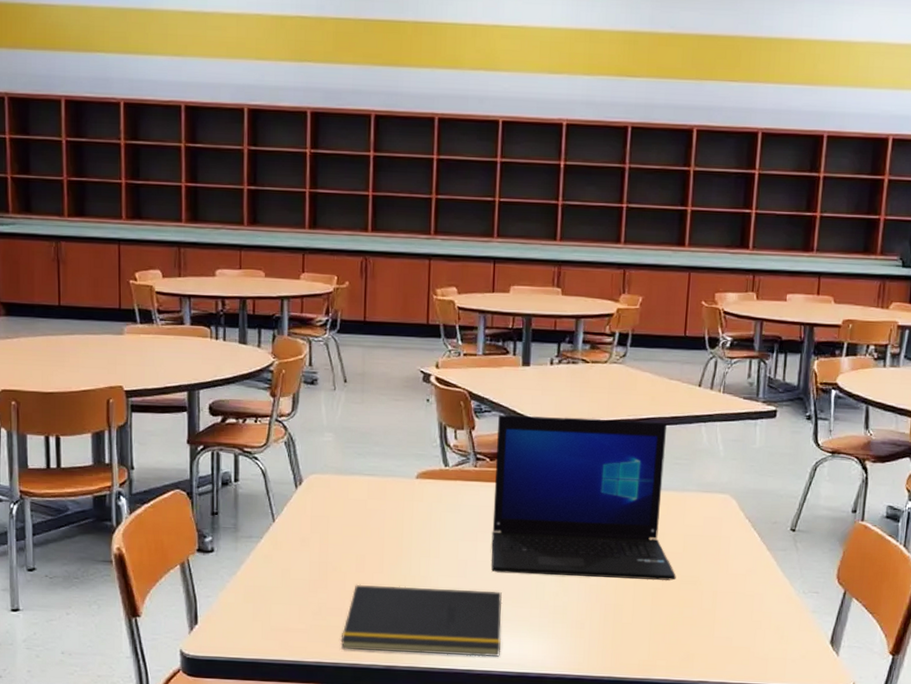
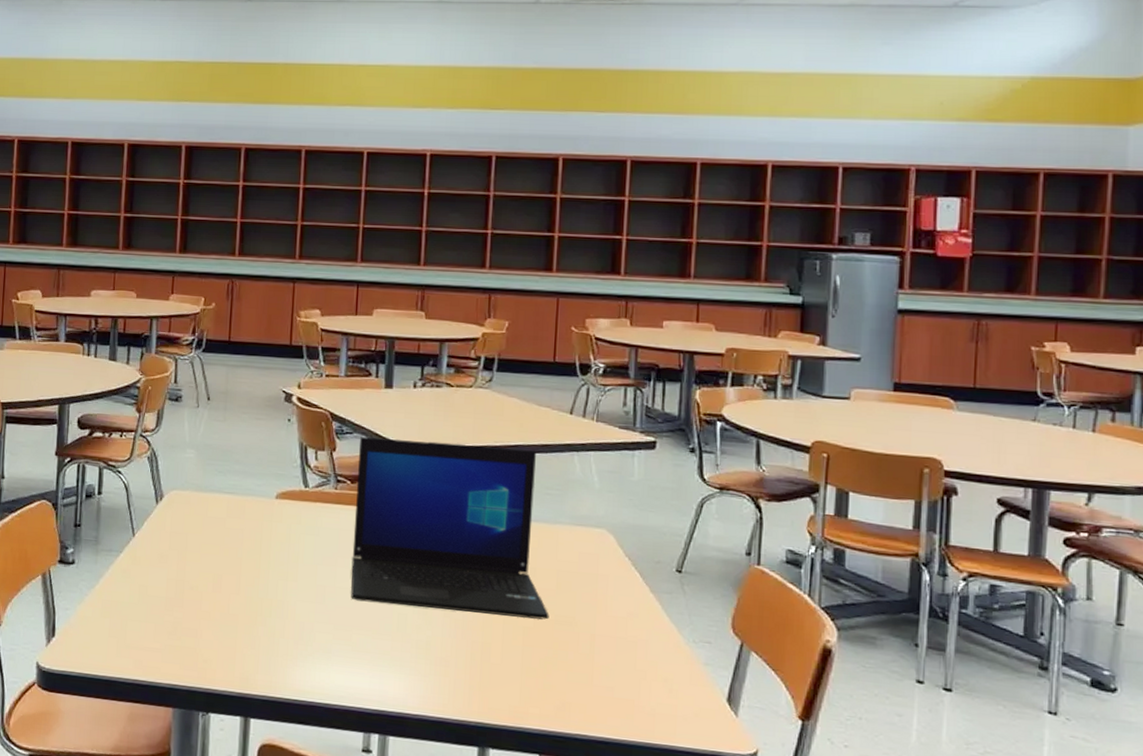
notepad: present [340,584,503,657] -> none [194,604,362,692]

